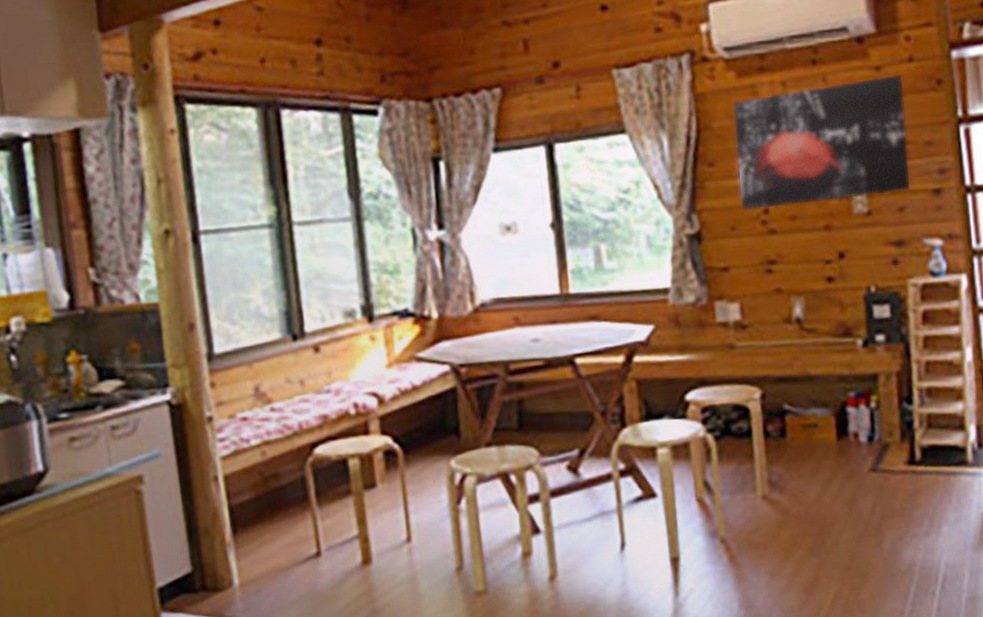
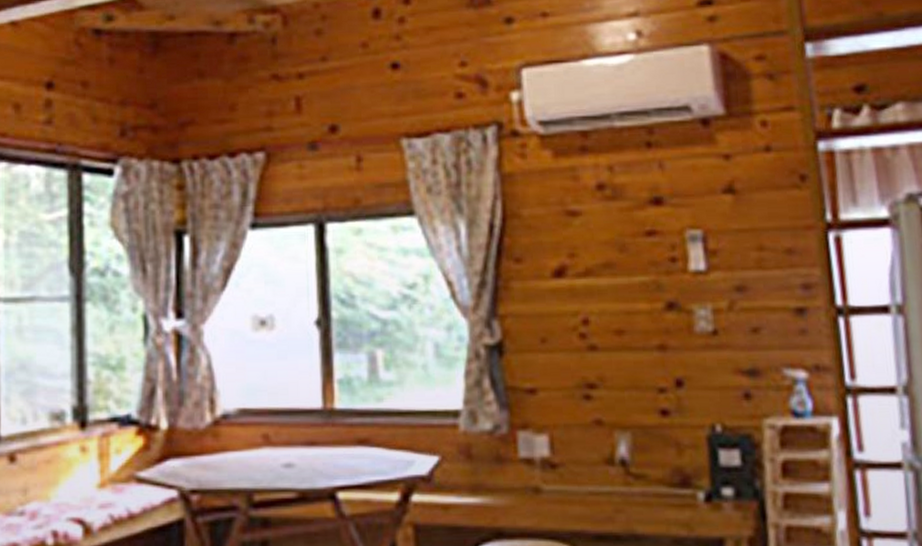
wall art: present [731,73,912,211] -> none [546,164,769,320]

